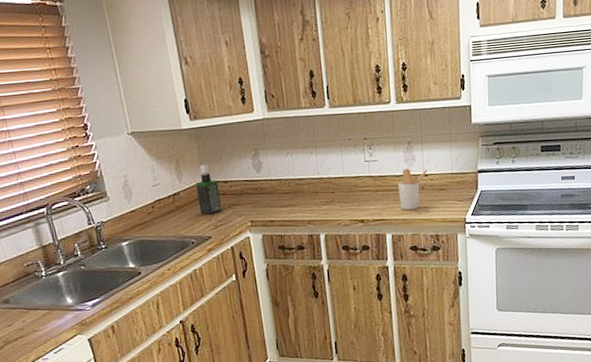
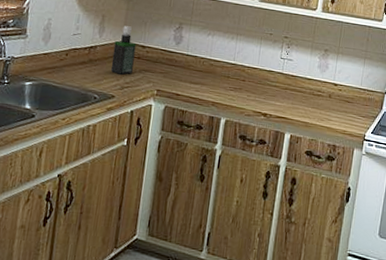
utensil holder: present [398,168,427,210] -> none [305,74,338,115]

